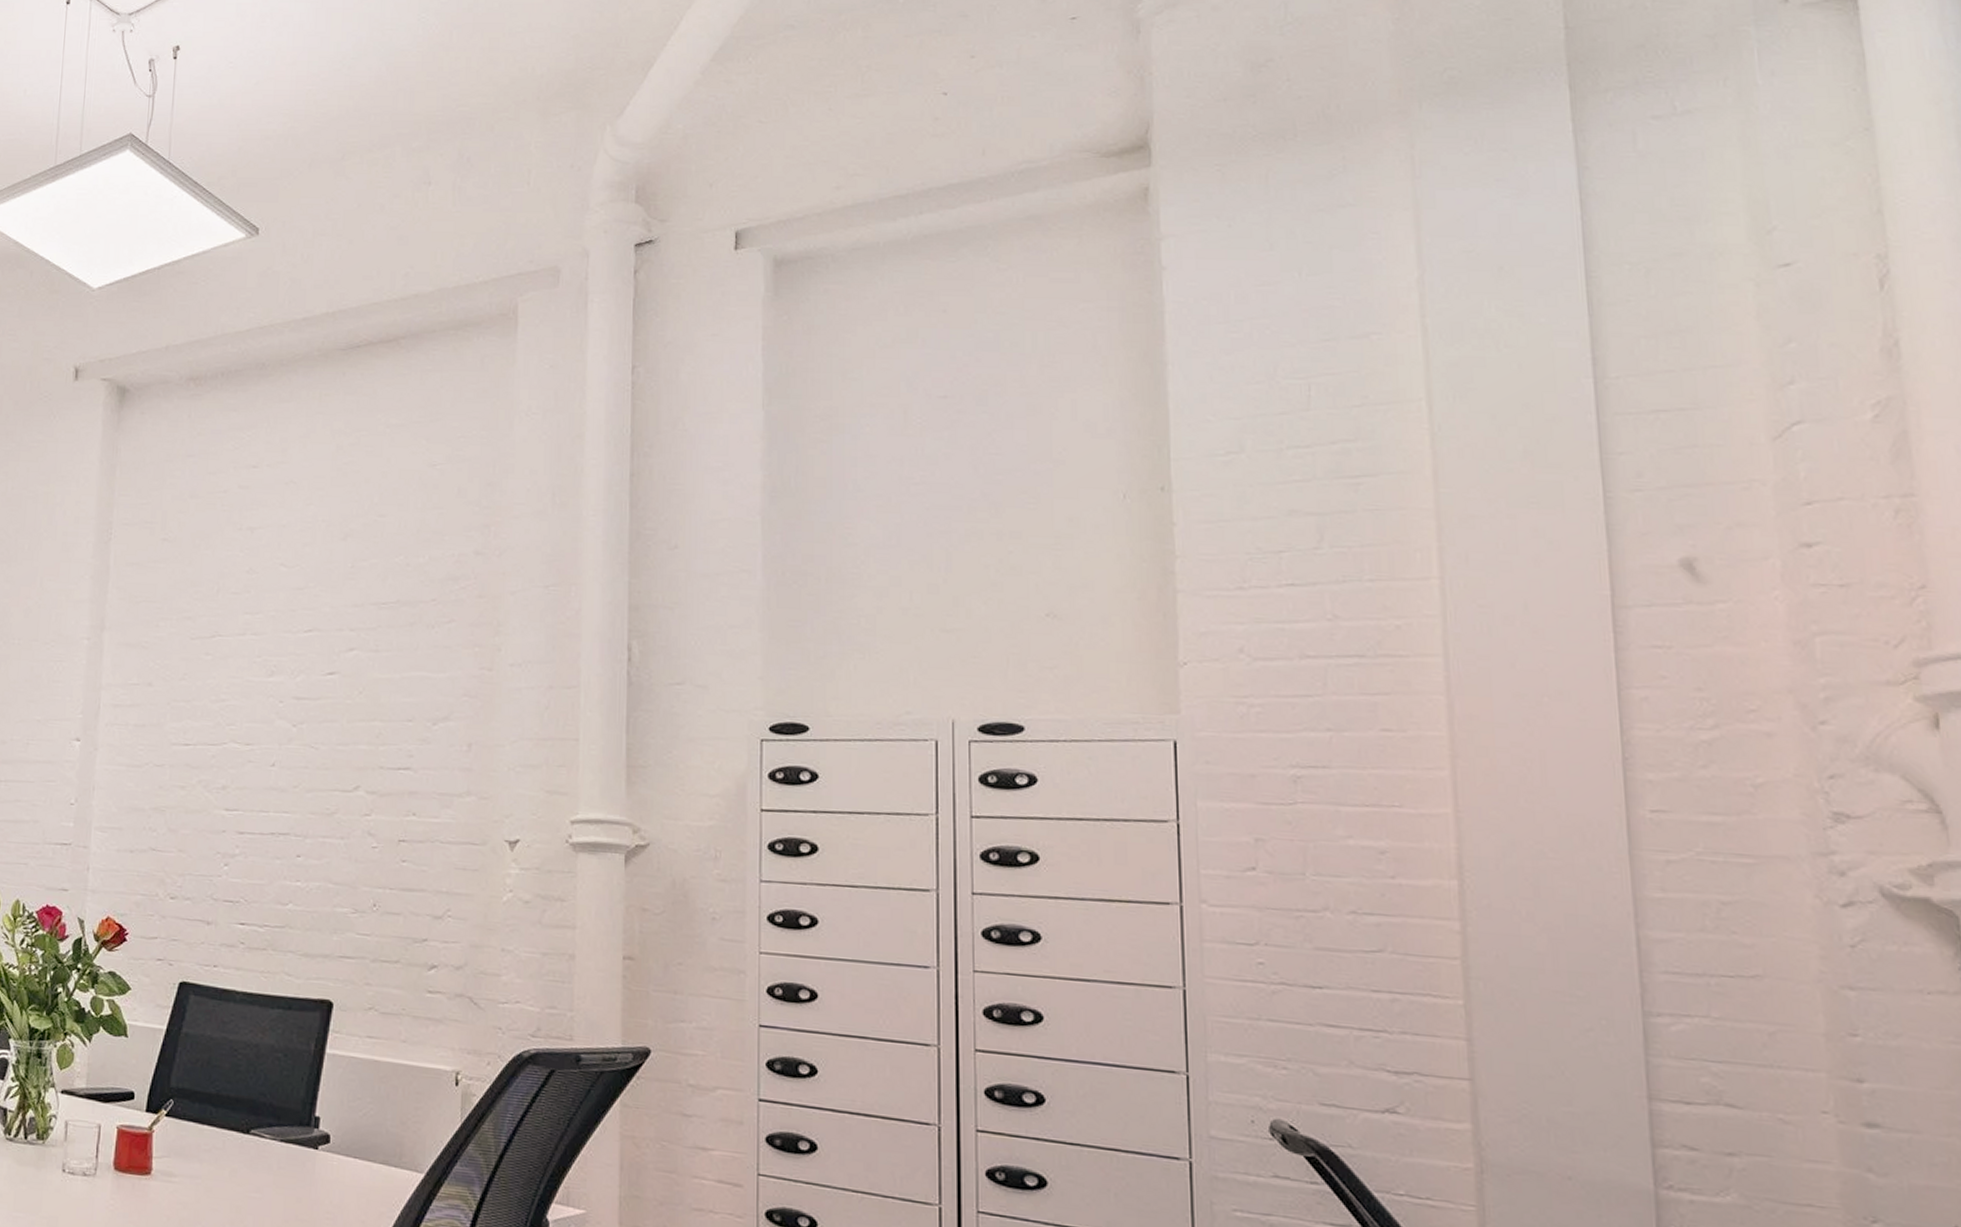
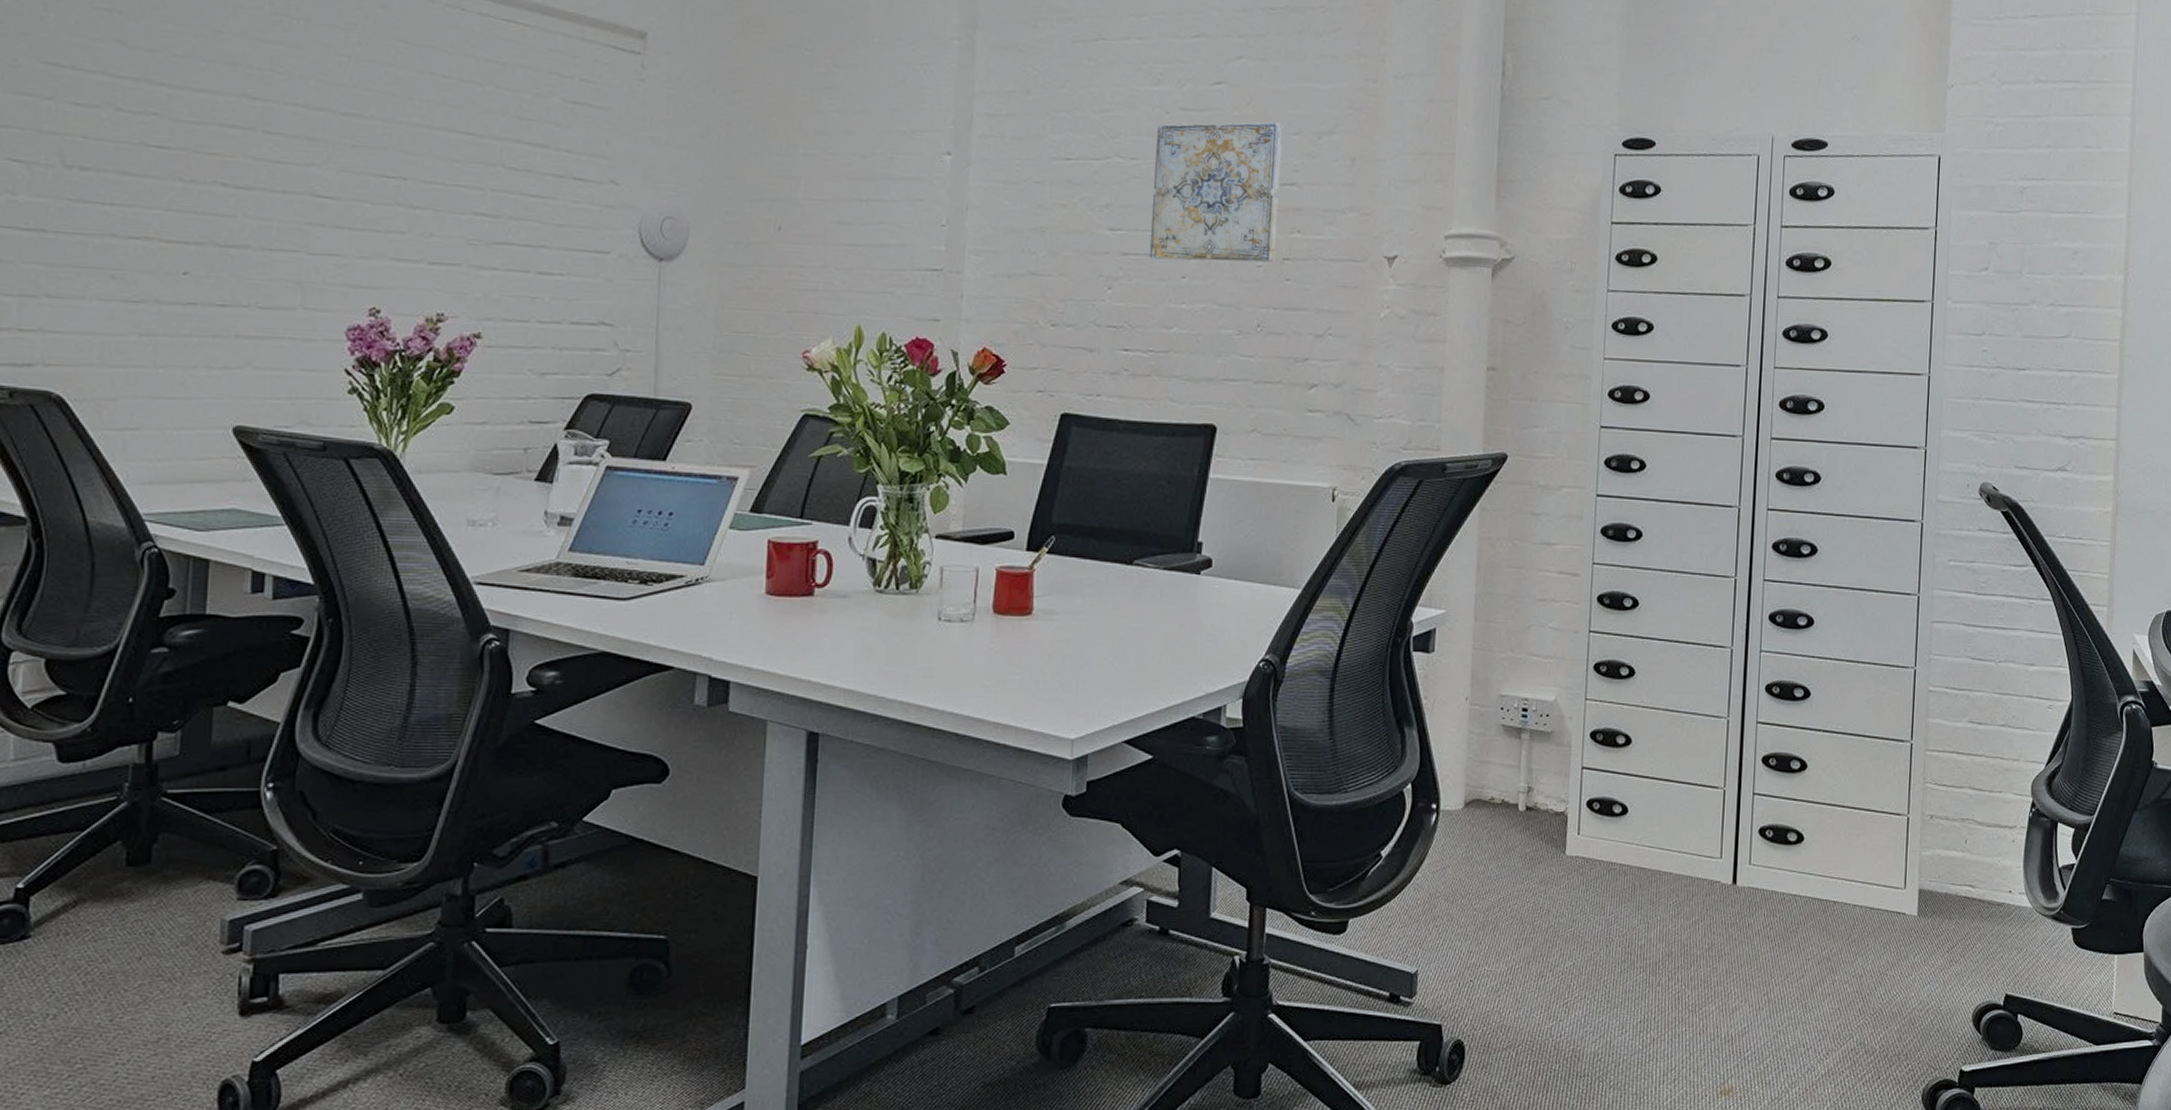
wall art: none [264,709,396,844] -> present [1149,122,1283,263]

